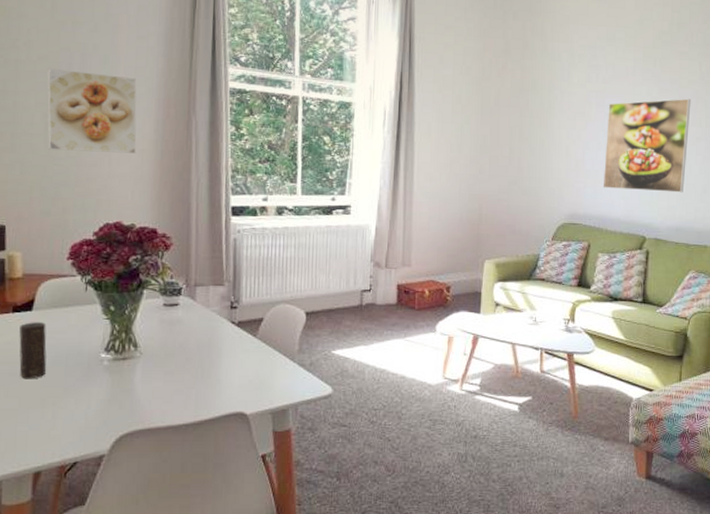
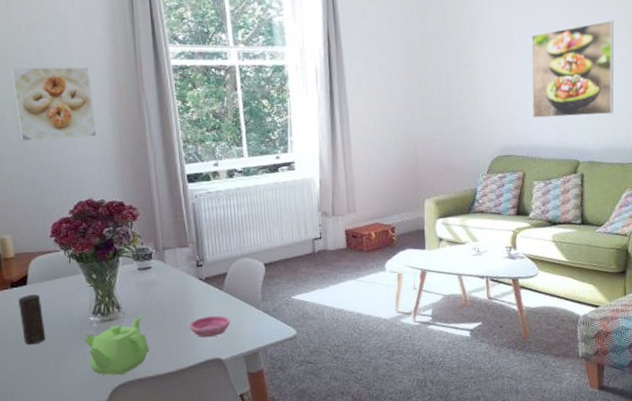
teapot: none [91,356,165,422] -> present [84,315,150,375]
saucer: none [214,364,261,387] -> present [190,315,231,337]

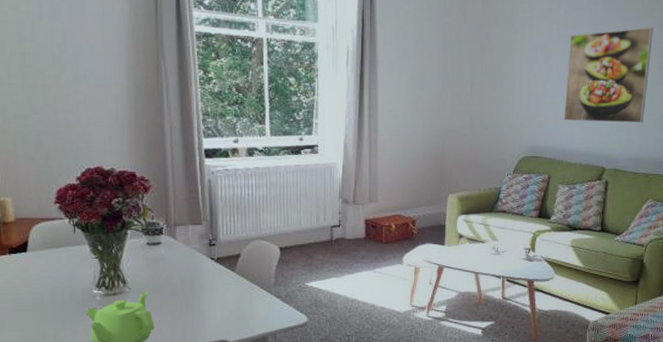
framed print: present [11,67,97,141] -> none [19,17,110,100]
candle: present [18,294,46,345] -> none [17,262,45,314]
saucer: present [190,315,231,337] -> none [198,297,241,318]

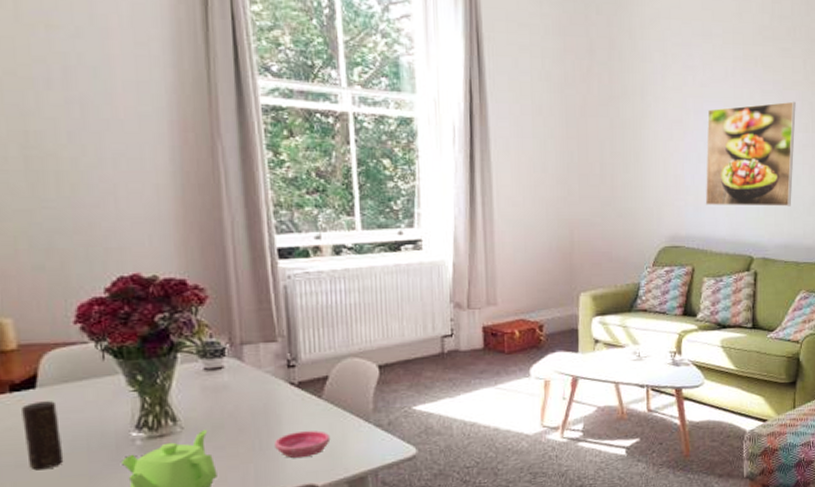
candle: none [17,262,45,314] -> present [22,401,64,471]
saucer: none [198,297,241,318] -> present [275,430,331,458]

